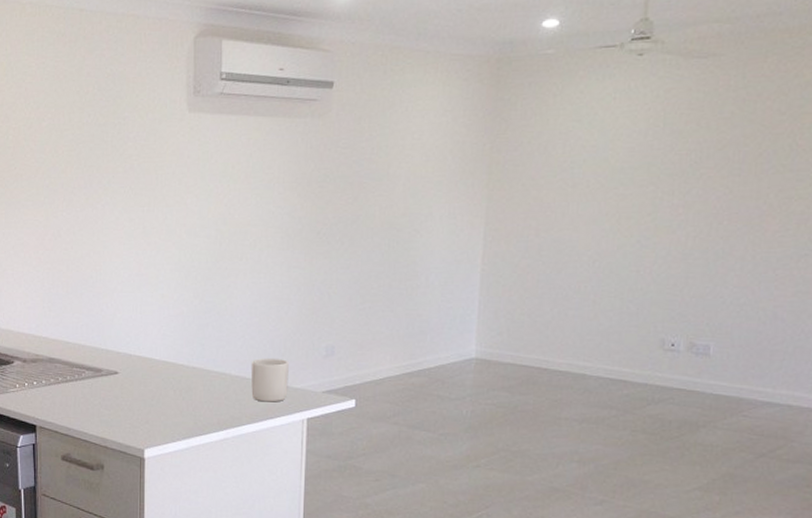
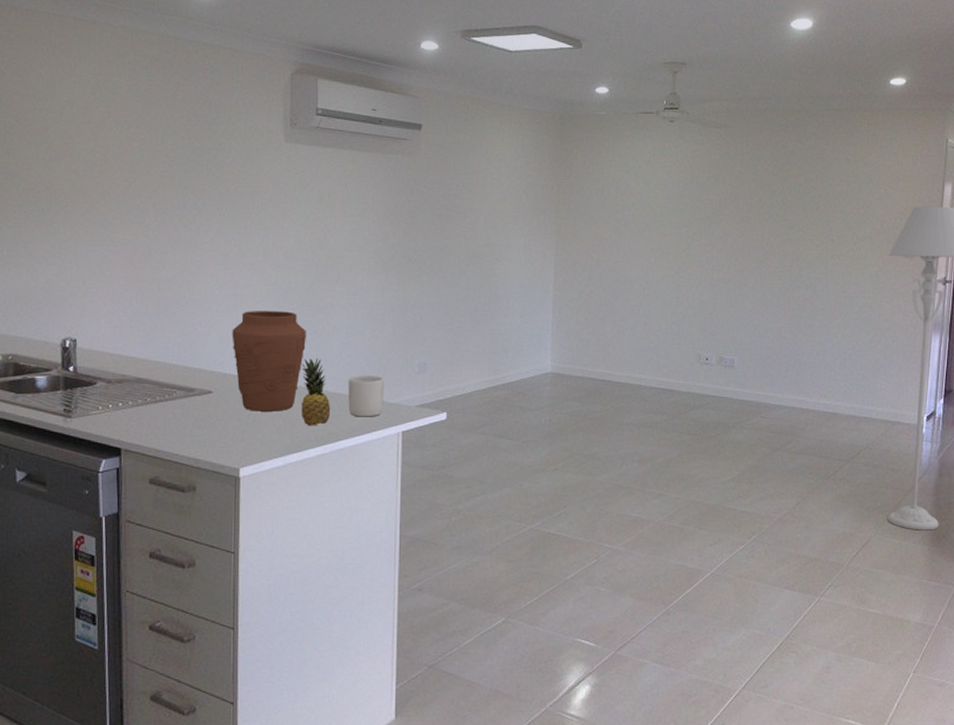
vase: none [136,291,209,394] -> present [232,311,306,411]
fruit: none [203,340,234,410] -> present [301,358,331,426]

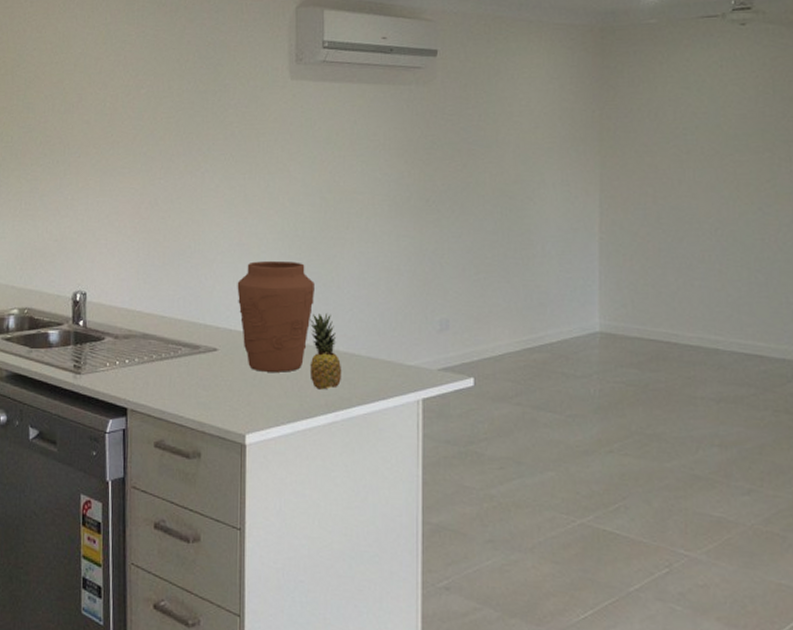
mug: present [347,374,384,417] -> none [360,332,401,381]

